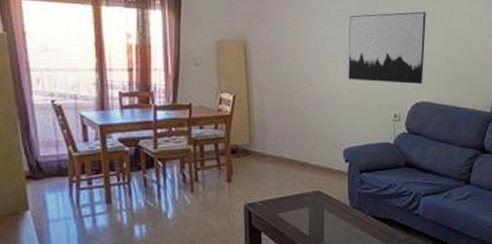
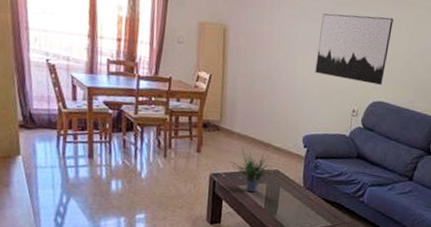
potted plant: none [264,171,319,220] -> present [229,147,277,193]

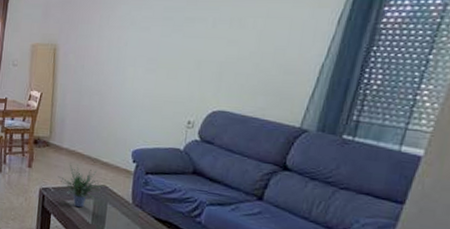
wall art: present [315,13,394,85] -> none [145,16,238,92]

